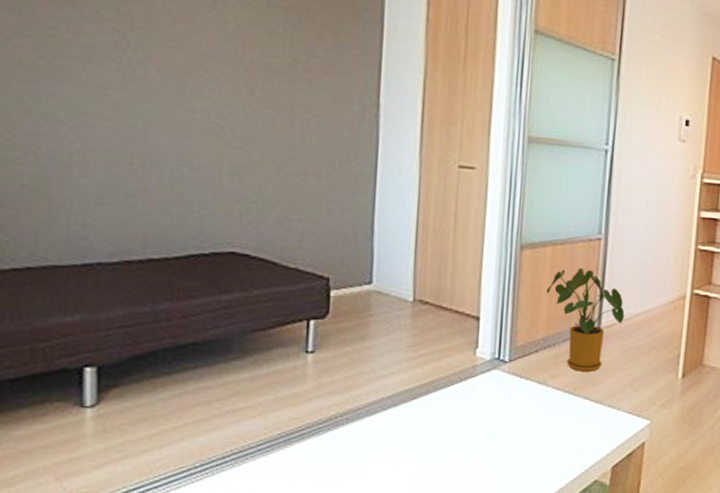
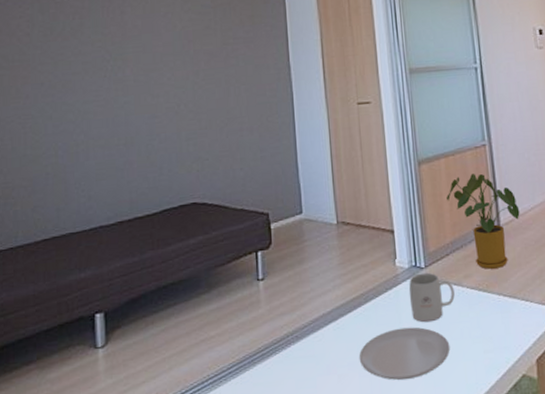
plate: none [417,422,523,474] -> present [359,327,450,380]
mug: none [485,367,538,419] -> present [408,272,455,323]

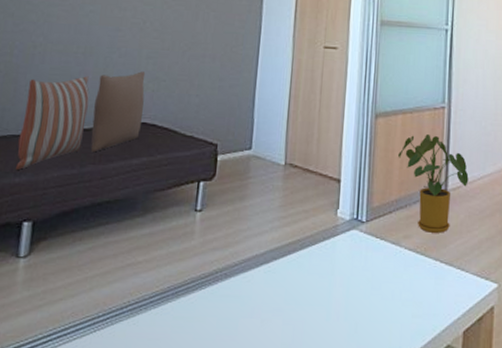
pillow: none [77,165,138,265] -> present [16,75,90,170]
pillow: none [144,153,192,239] -> present [90,71,146,153]
plate: present [359,327,450,380] -> none [285,280,379,333]
mug: present [408,272,455,323] -> none [345,227,392,278]

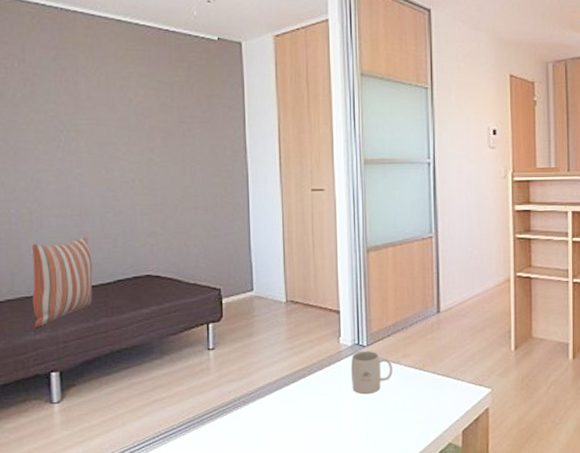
pillow: present [90,71,146,153] -> none [98,228,146,306]
mug: none [345,227,392,278] -> present [350,350,393,395]
house plant: present [398,134,469,233] -> none [392,263,459,350]

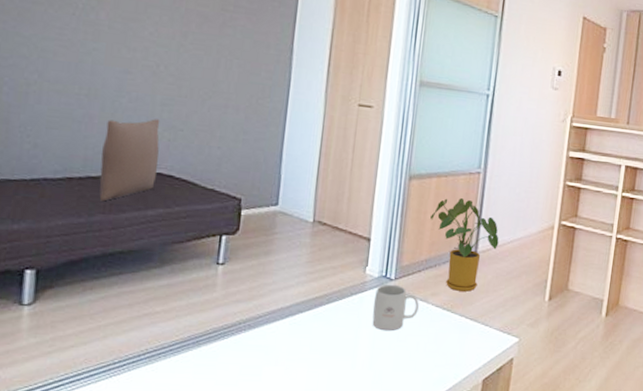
pillow: present [32,235,93,327] -> none [13,119,96,216]
pillow: none [98,228,146,306] -> present [99,119,160,202]
house plant: none [392,263,459,350] -> present [430,198,499,292]

